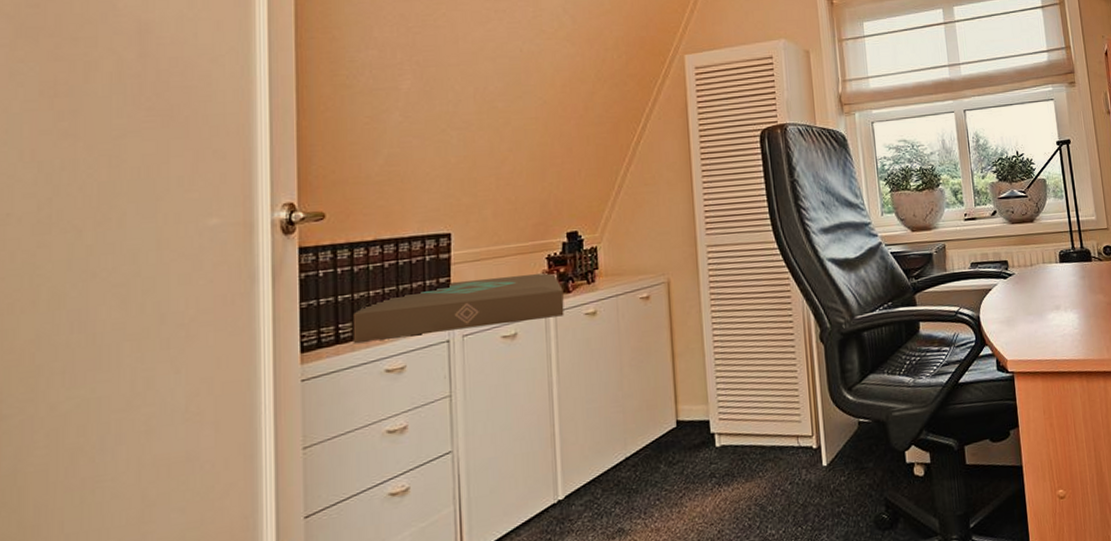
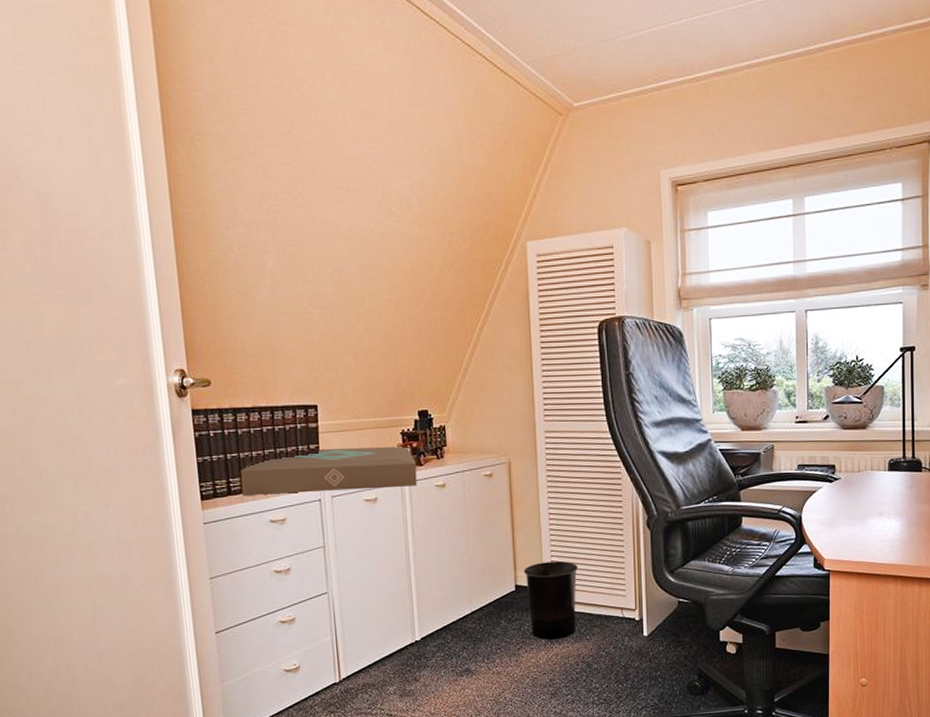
waste bin: none [685,387,748,483] -> present [523,561,579,640]

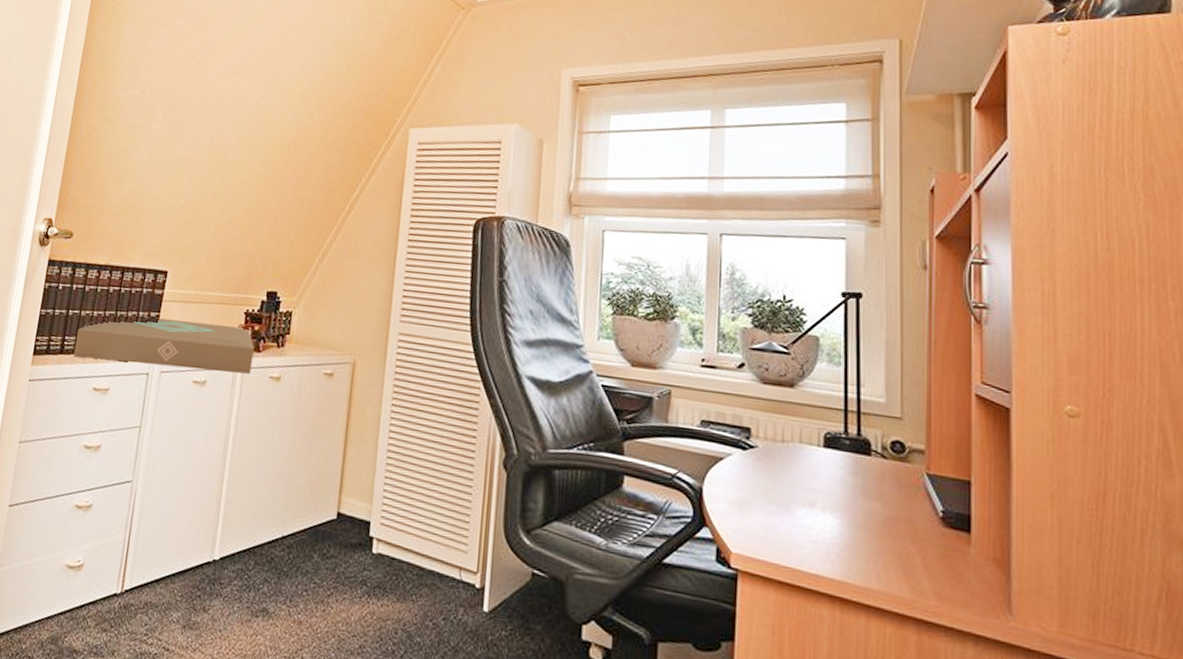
waste bin: present [523,561,579,640] -> none [347,489,415,593]

